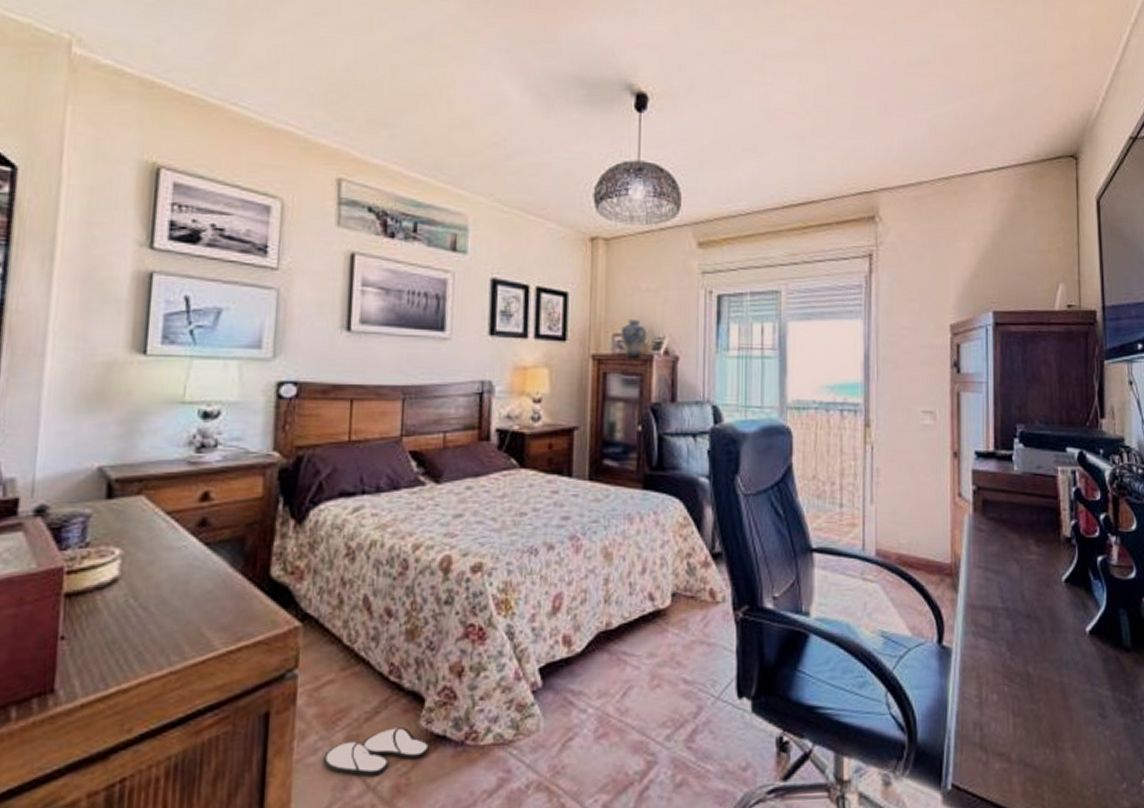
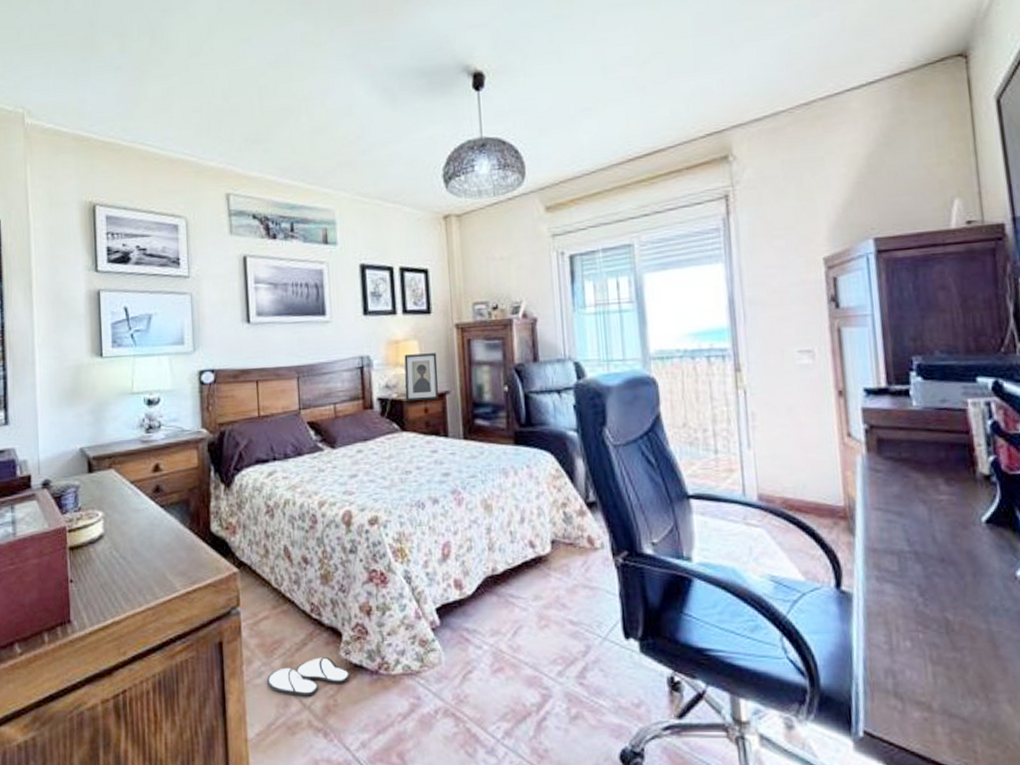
picture frame: none [528,383,568,435] -> present [404,353,439,401]
vase: present [620,320,648,360] -> none [479,287,505,325]

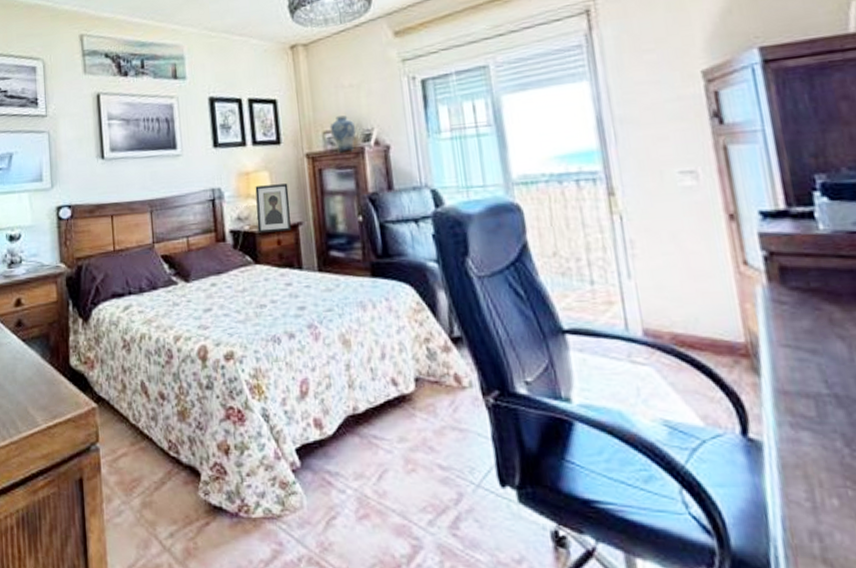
slippers: present [267,657,351,697] -> none [127,497,210,538]
vase: none [479,287,505,325] -> present [329,115,356,154]

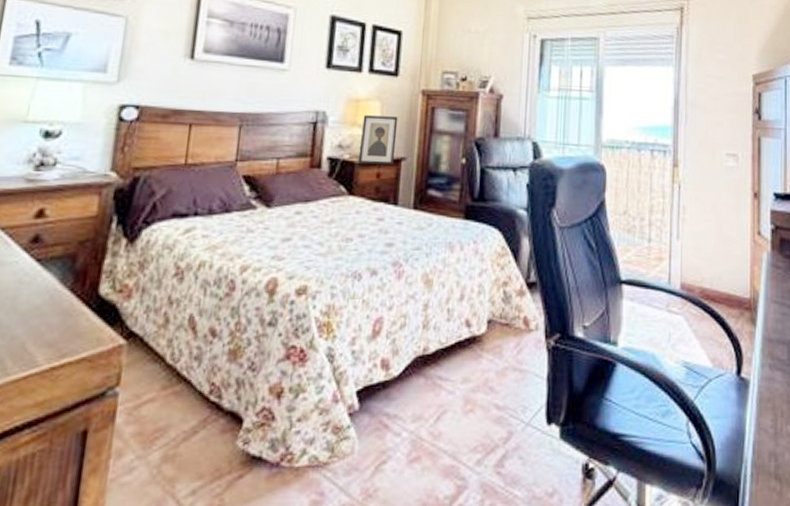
vase: present [329,115,356,154] -> none [449,59,475,96]

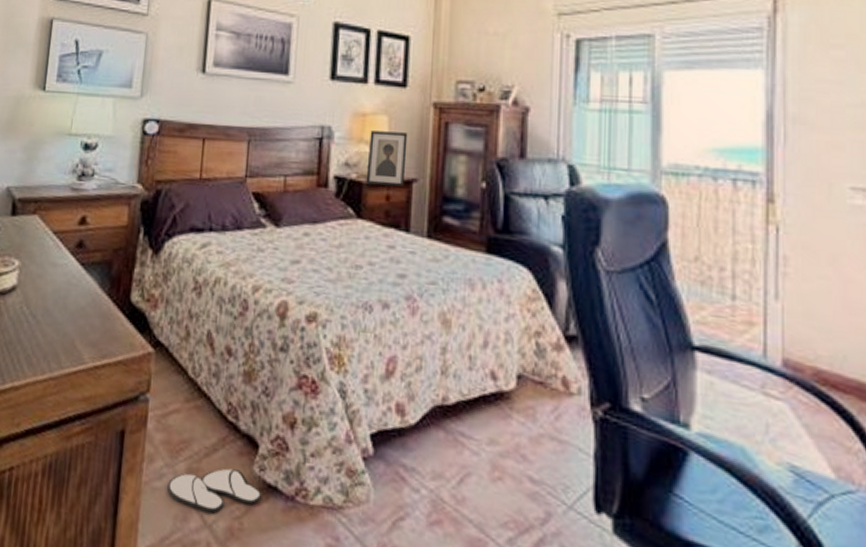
slippers: none [138,448,246,497] -> present [167,468,262,514]

